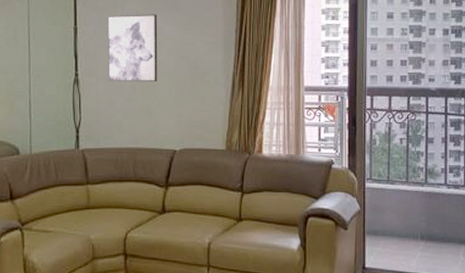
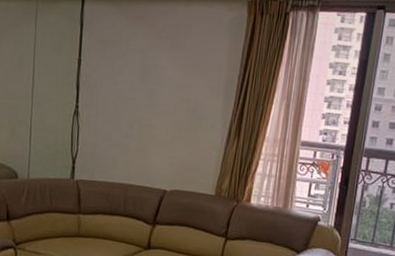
wall art: present [107,14,158,81] -> none [107,49,161,121]

